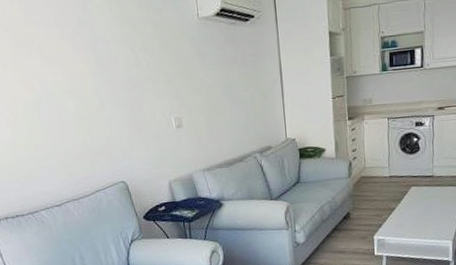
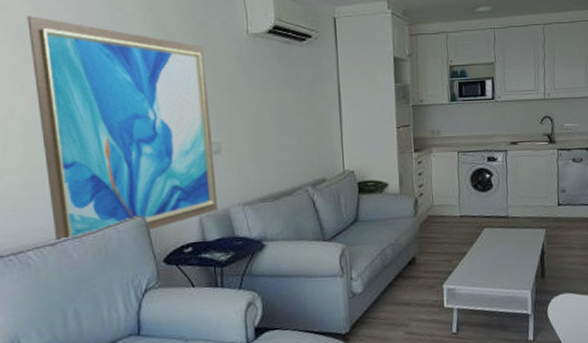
wall art: none [17,13,183,202] -> present [27,16,218,240]

